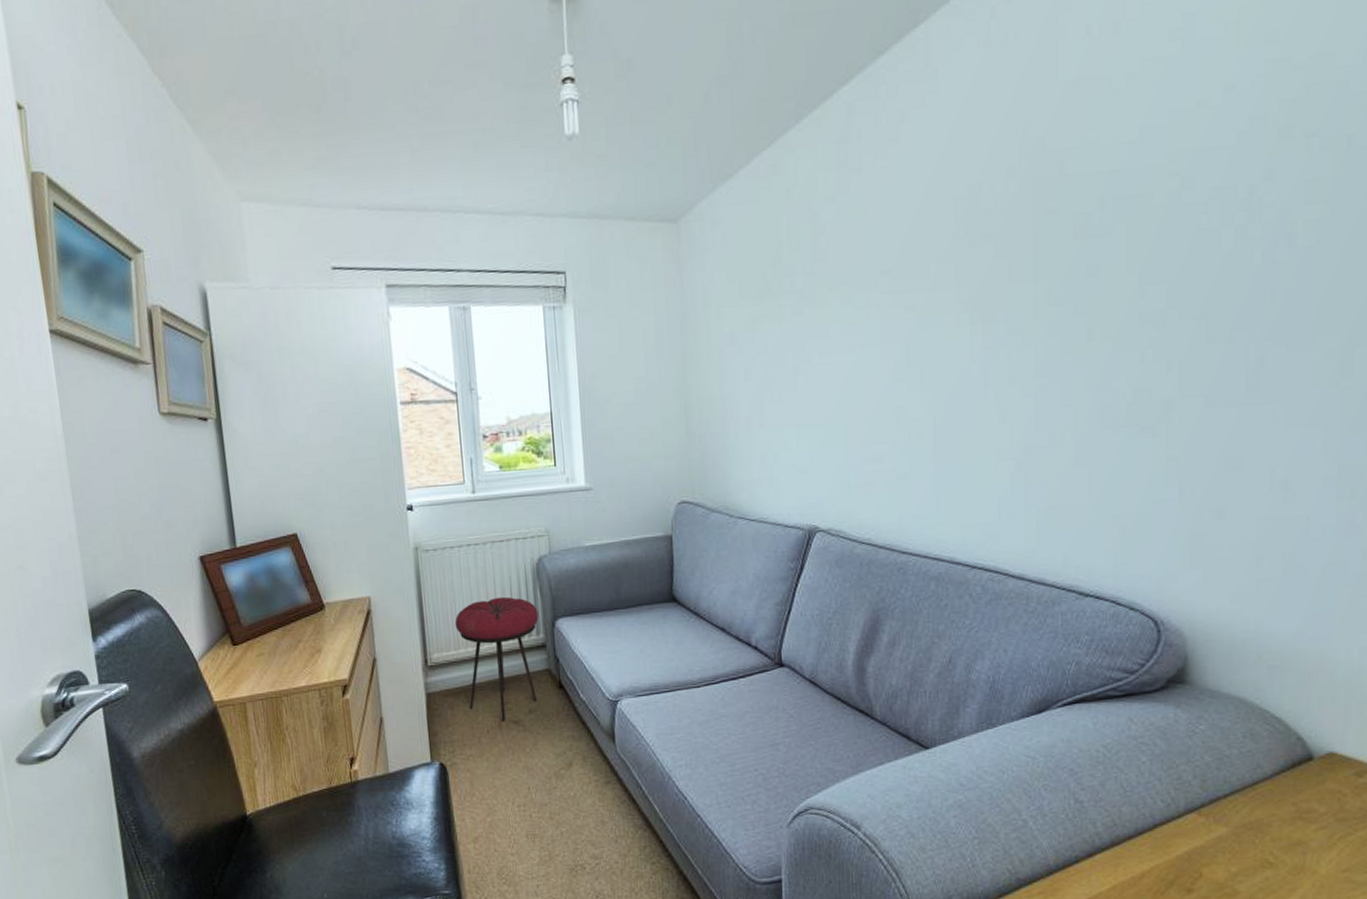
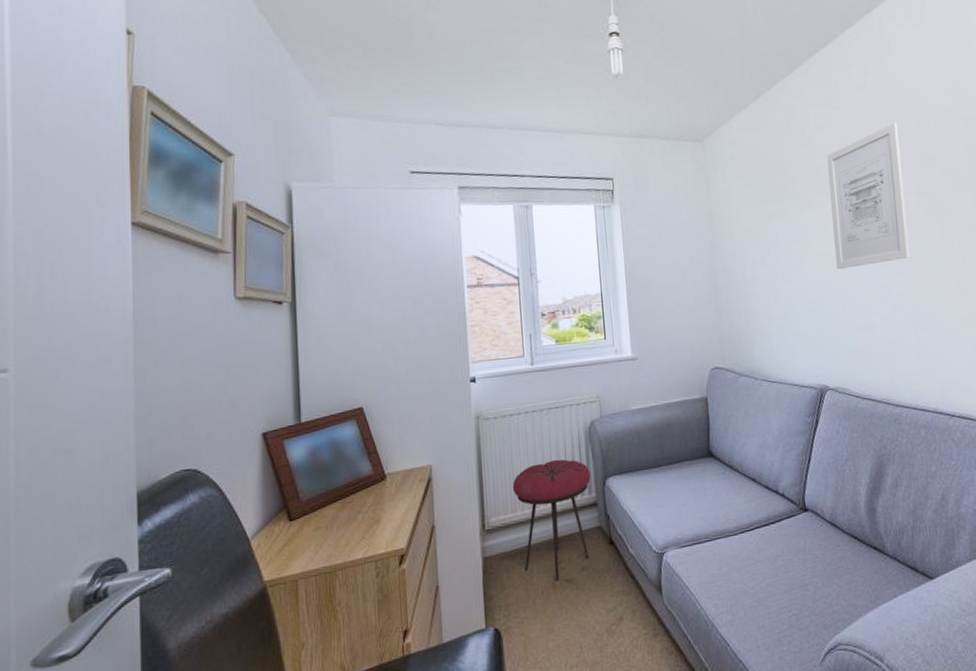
wall art: none [837,188,939,386] -> present [826,122,910,270]

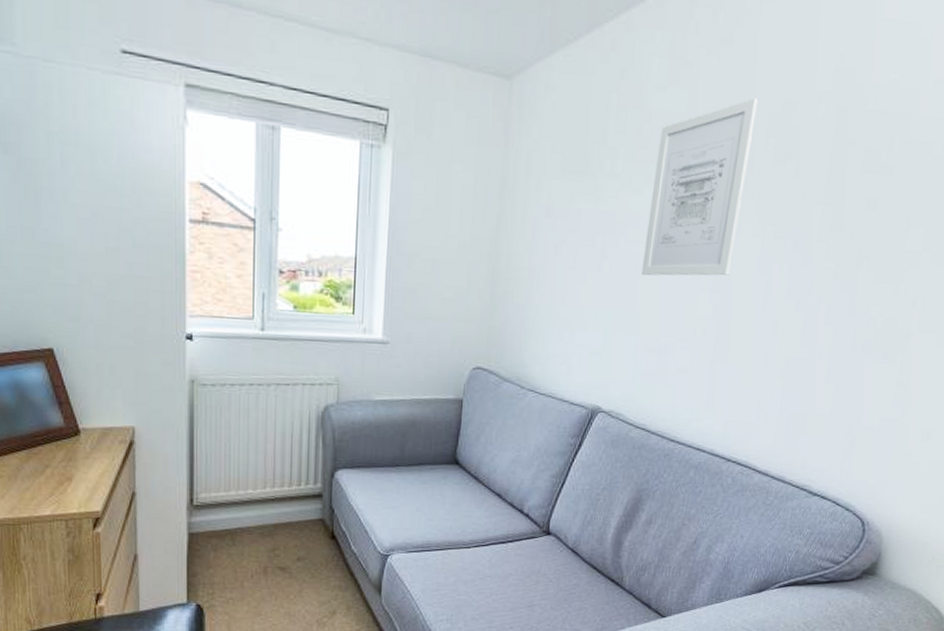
stool: present [512,459,591,581] -> none [227,441,318,567]

